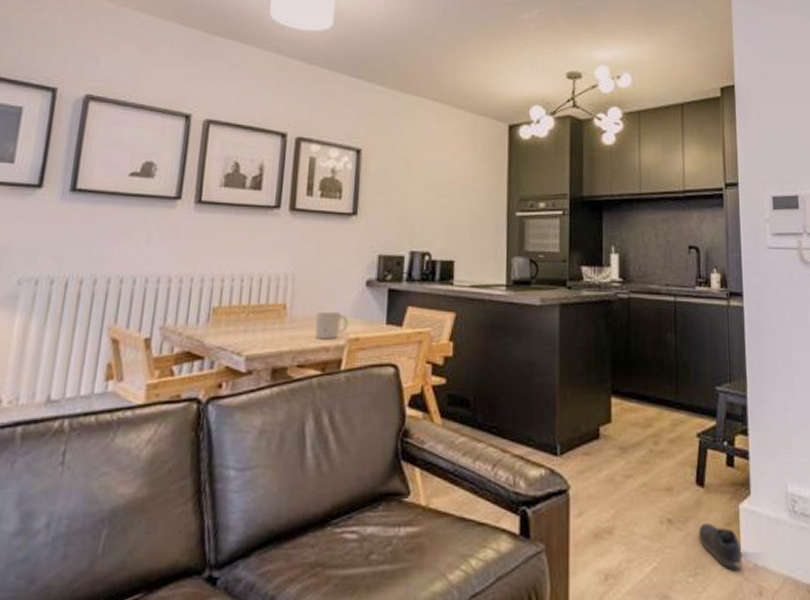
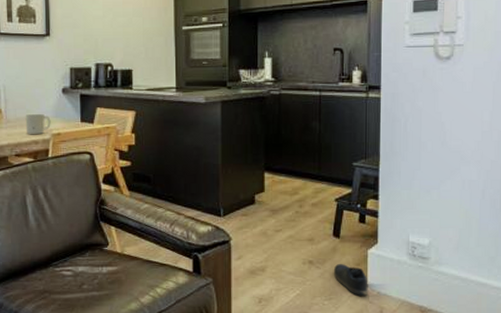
kettle: present [510,255,540,287] -> none [179,63,204,89]

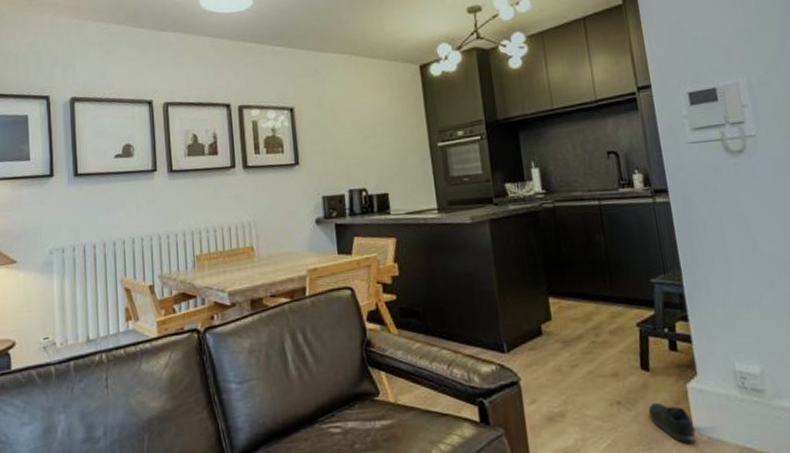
mug: present [25,113,51,135] -> none [278,248,306,273]

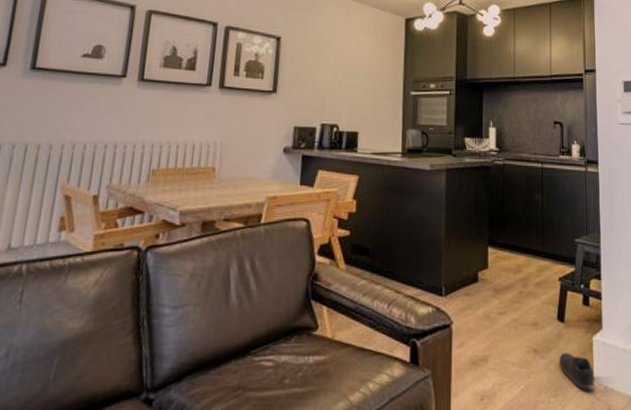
kettle: none [438,180,467,210] -> present [405,128,430,155]

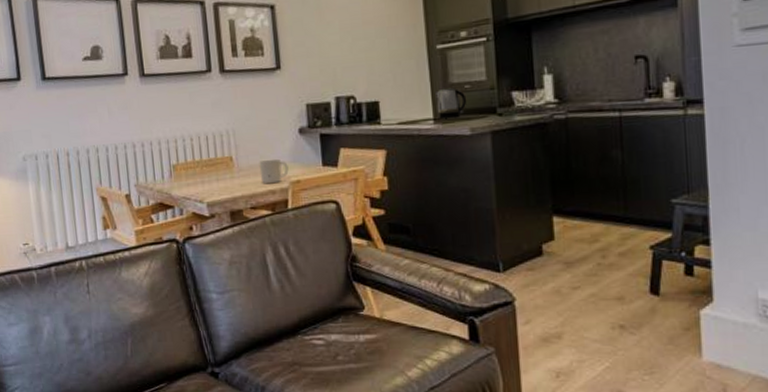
mug: none [239,173,268,198] -> present [259,159,289,184]
shoe: present [558,352,595,391] -> none [653,327,704,369]

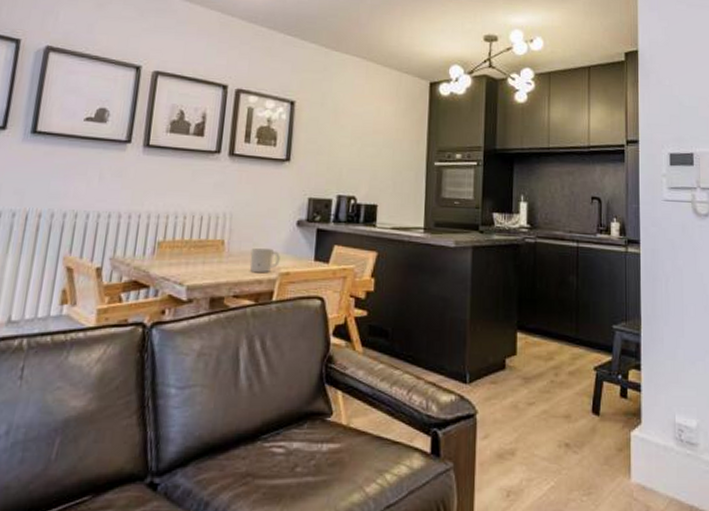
kettle: present [436,87,467,120] -> none [428,201,455,231]

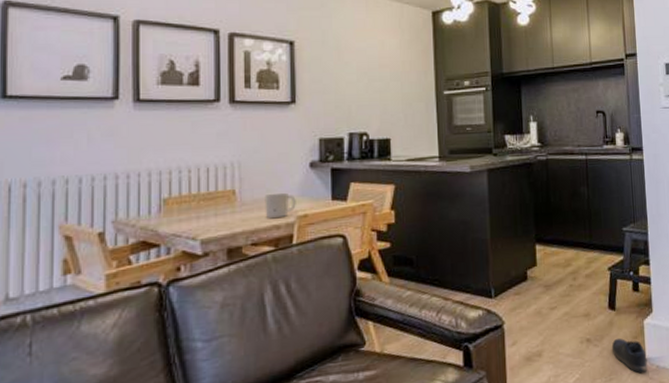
shoe: none [592,447,632,490] -> present [611,338,648,373]

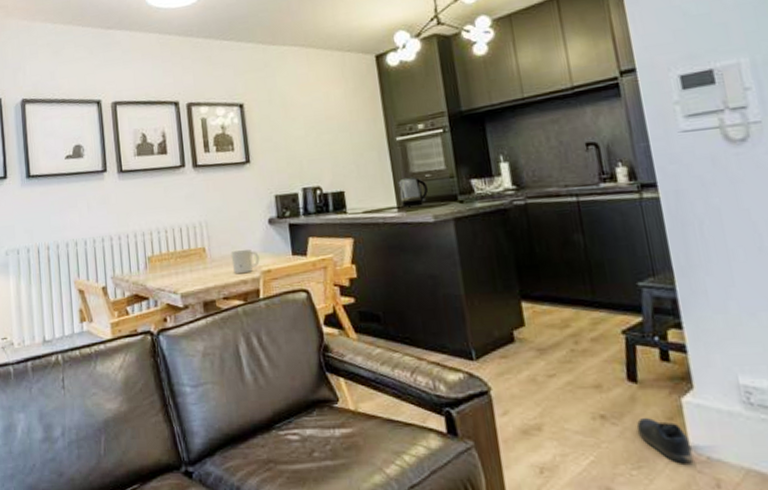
kettle: none [442,129,468,158] -> present [398,176,429,208]

